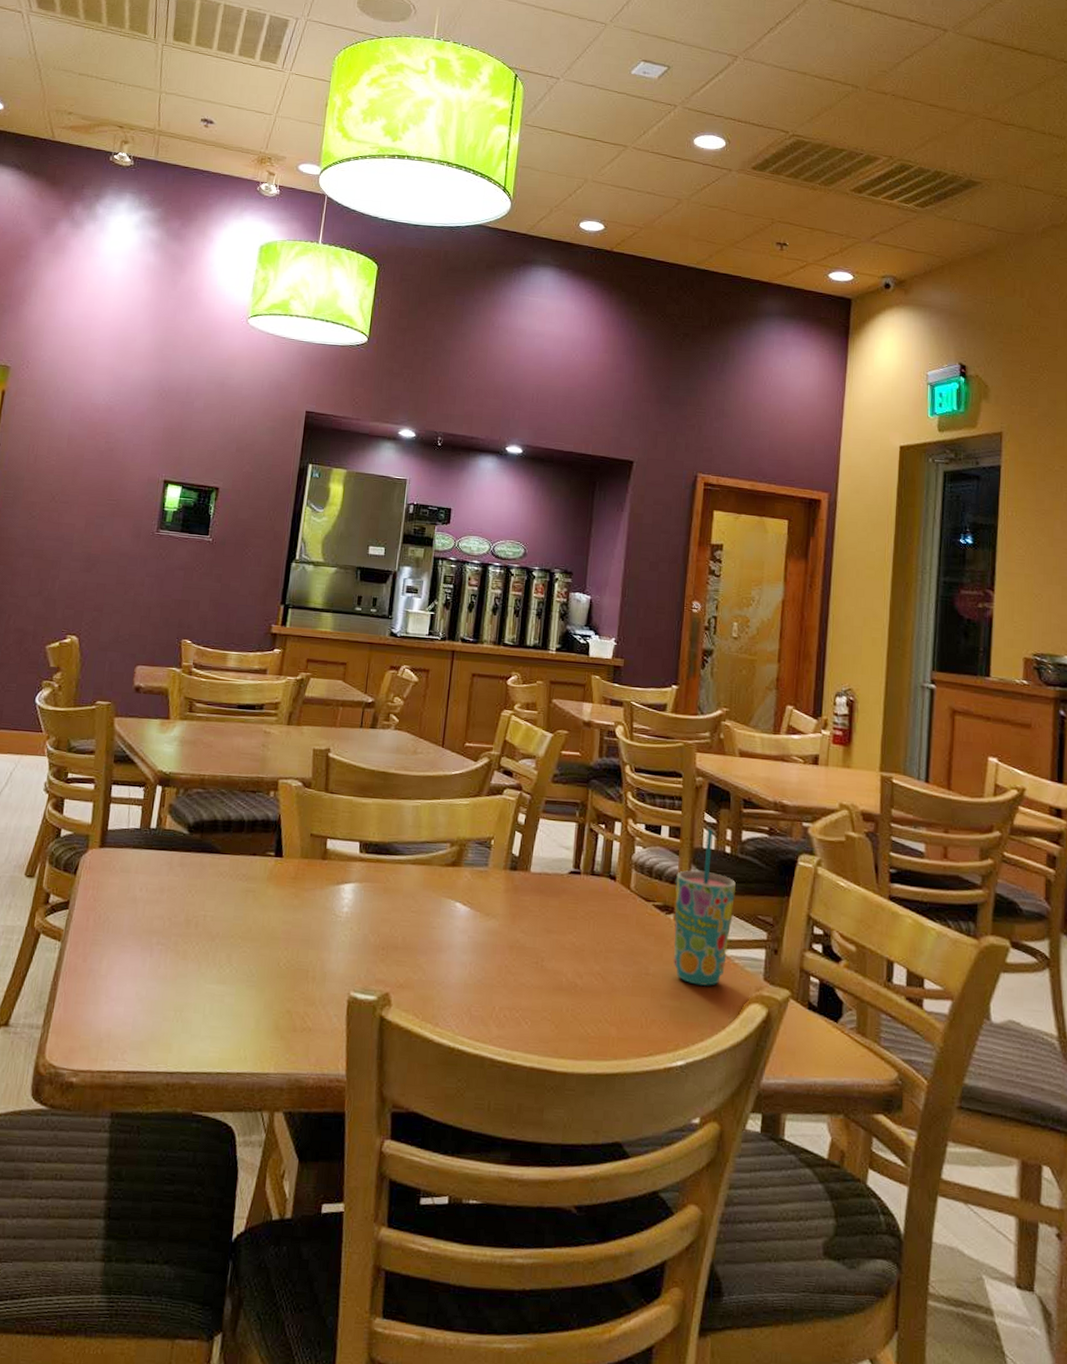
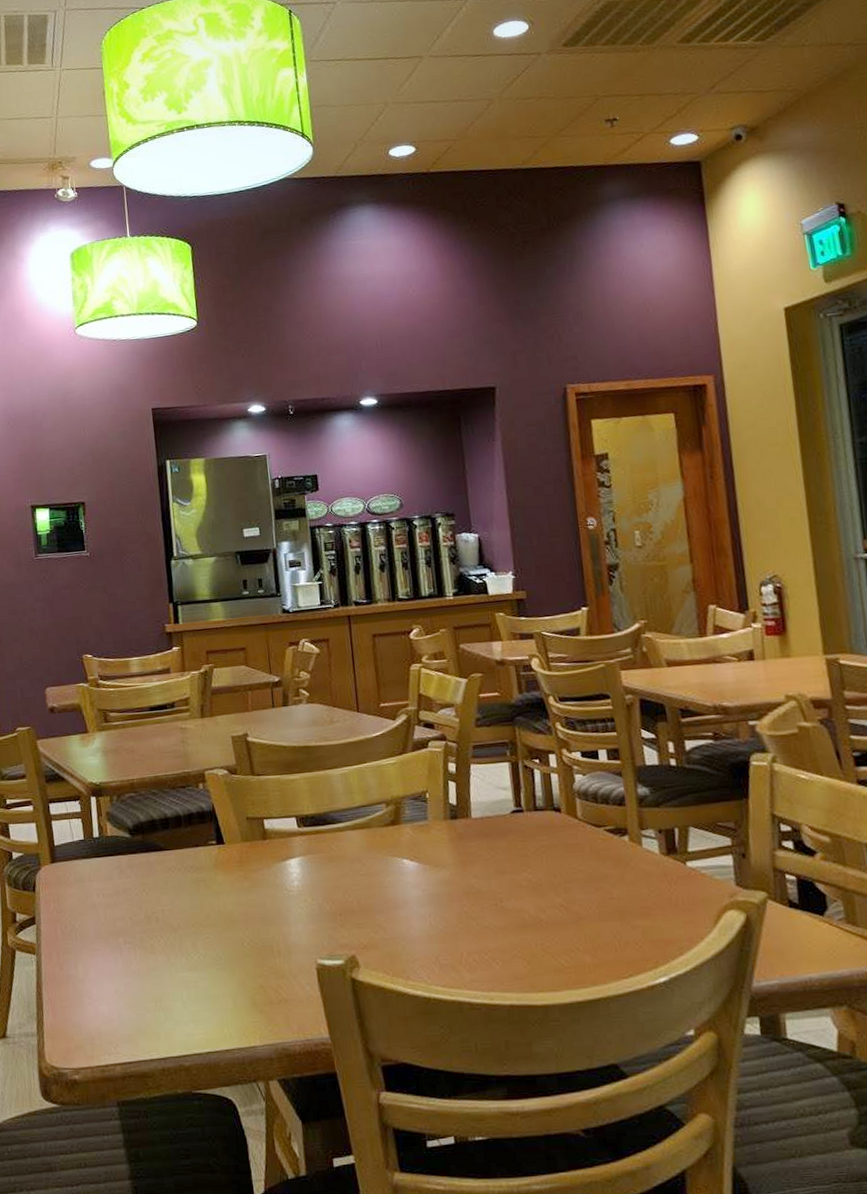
cup: present [673,829,736,987] -> none [622,745,693,902]

